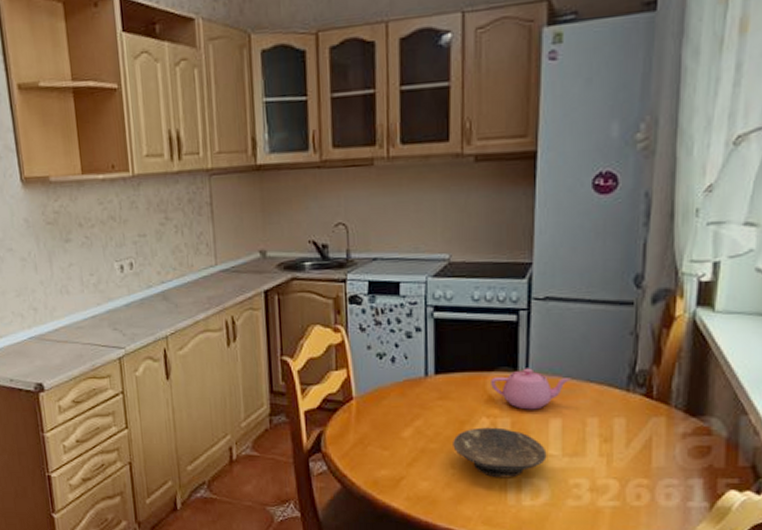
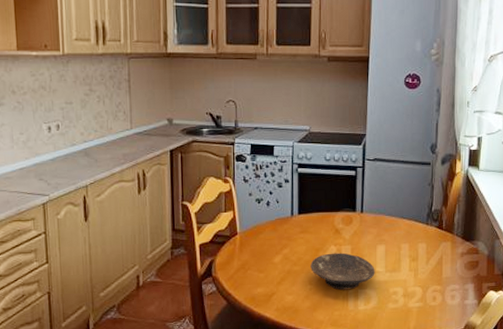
teapot: present [491,368,571,410] -> none [338,209,391,239]

